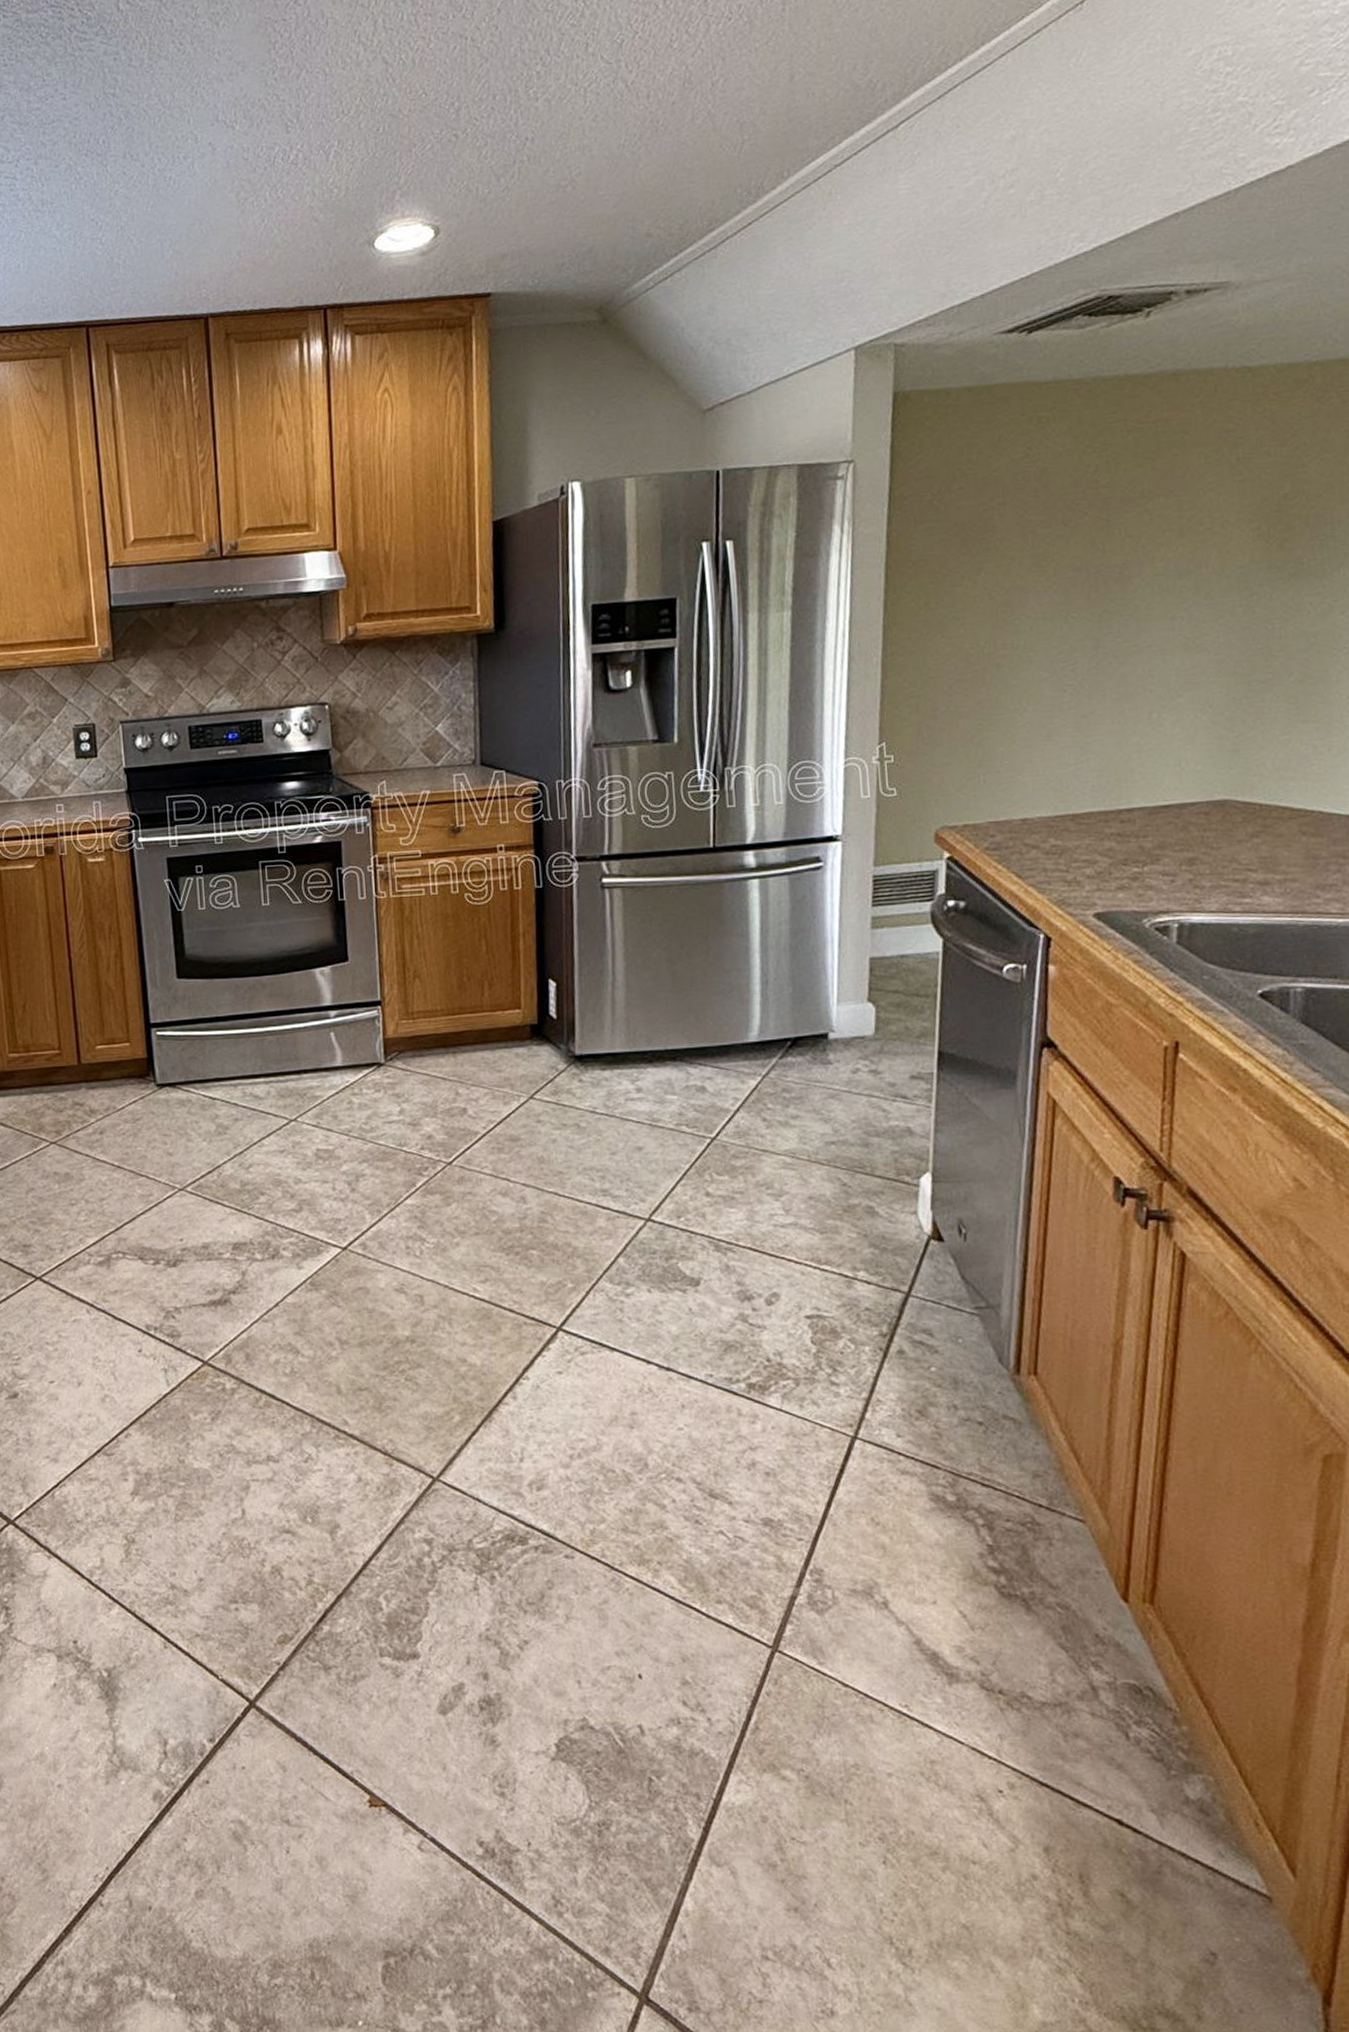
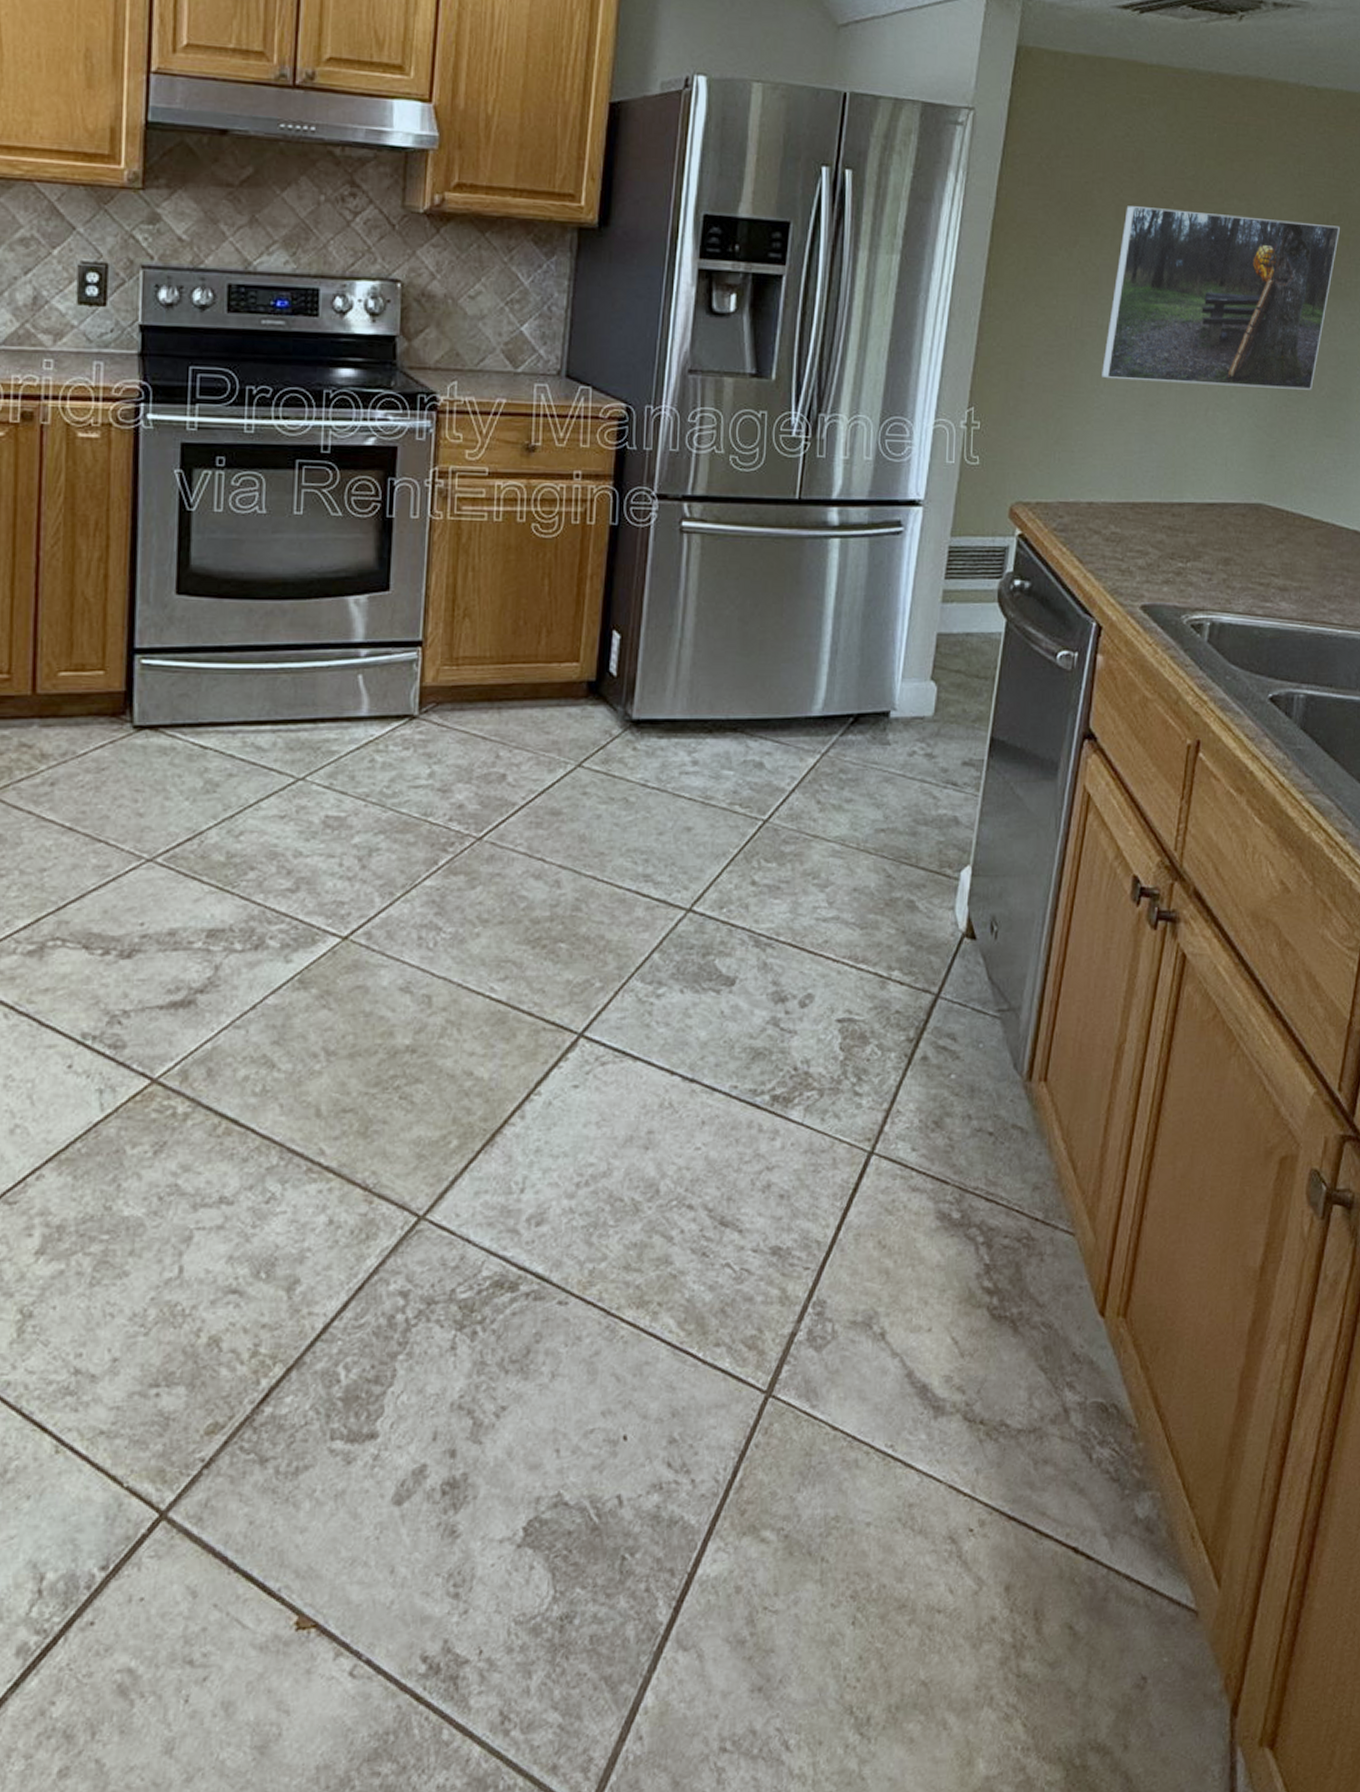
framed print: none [1022,504,1296,697] -> present [1100,206,1340,390]

